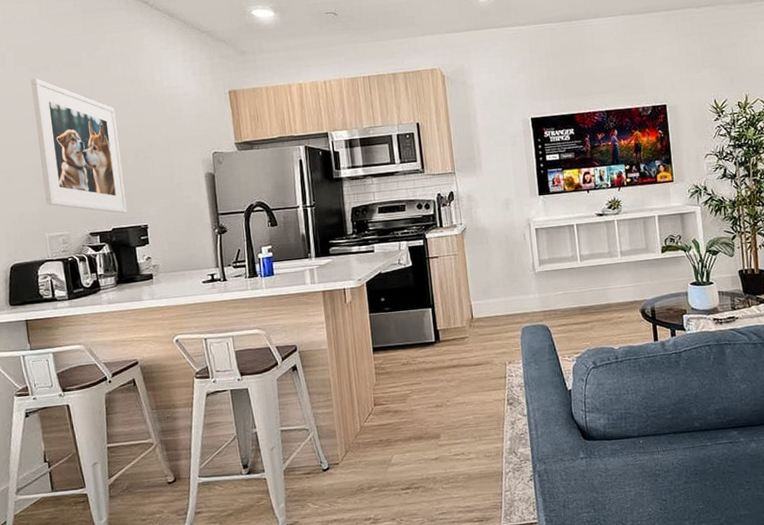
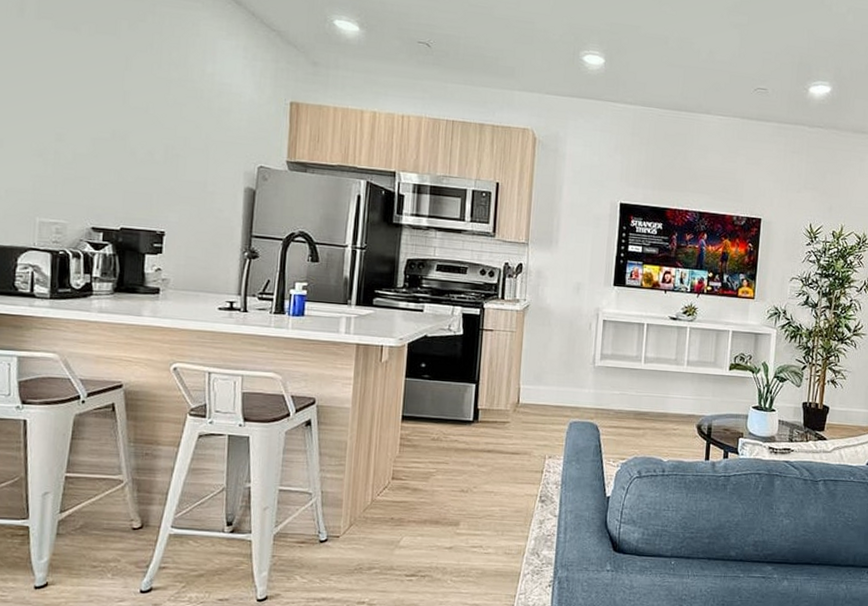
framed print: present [30,78,128,214] -> none [44,36,150,214]

